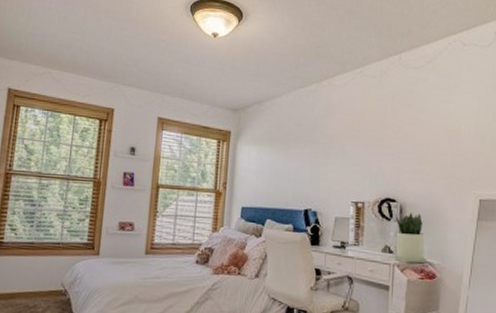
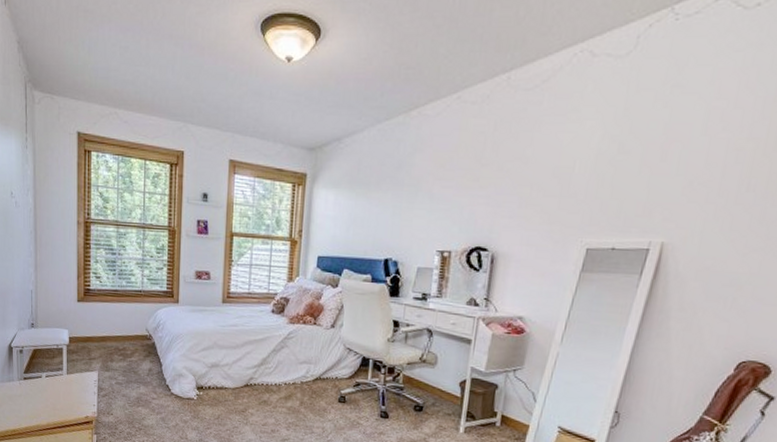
planter: present [392,212,427,264] -> none [478,262,517,318]

